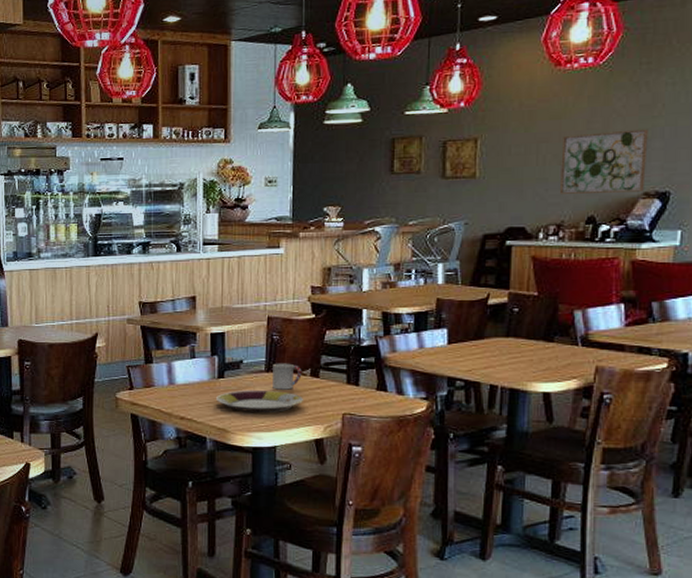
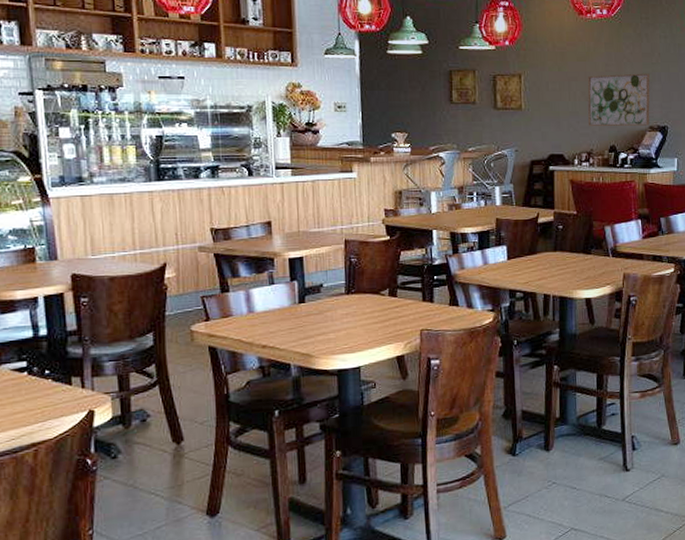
plate: present [215,389,304,412] -> none [297,312,384,335]
cup: present [272,363,302,390] -> none [352,284,381,311]

